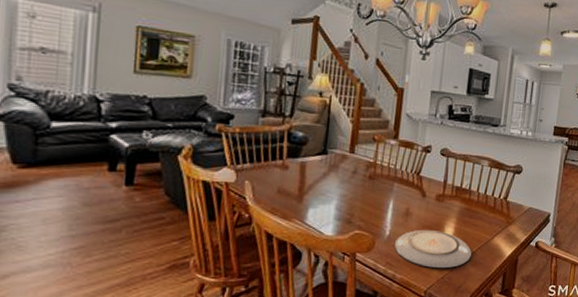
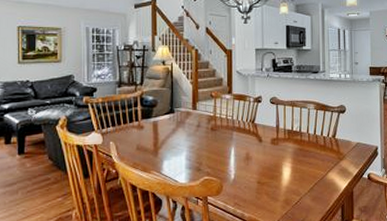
plate: present [395,229,472,269] -> none [240,170,309,206]

